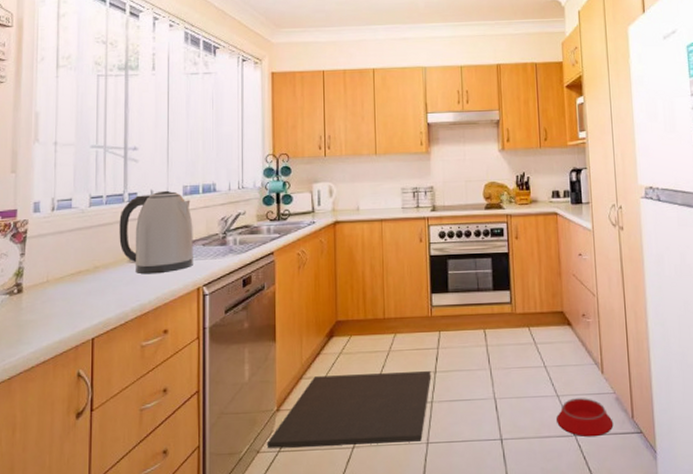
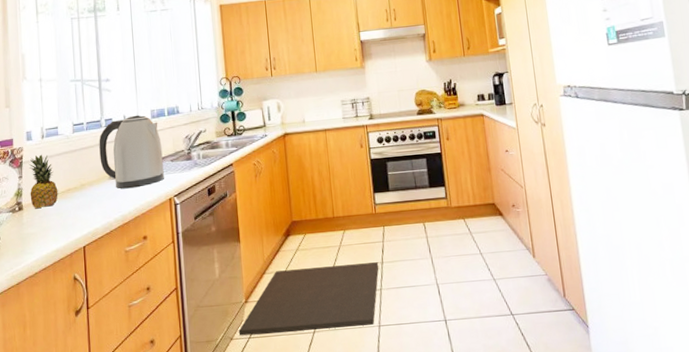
fruit: none [32,229,67,292] -> present [29,154,58,209]
pet bowl: present [557,398,614,436] -> none [494,280,547,315]

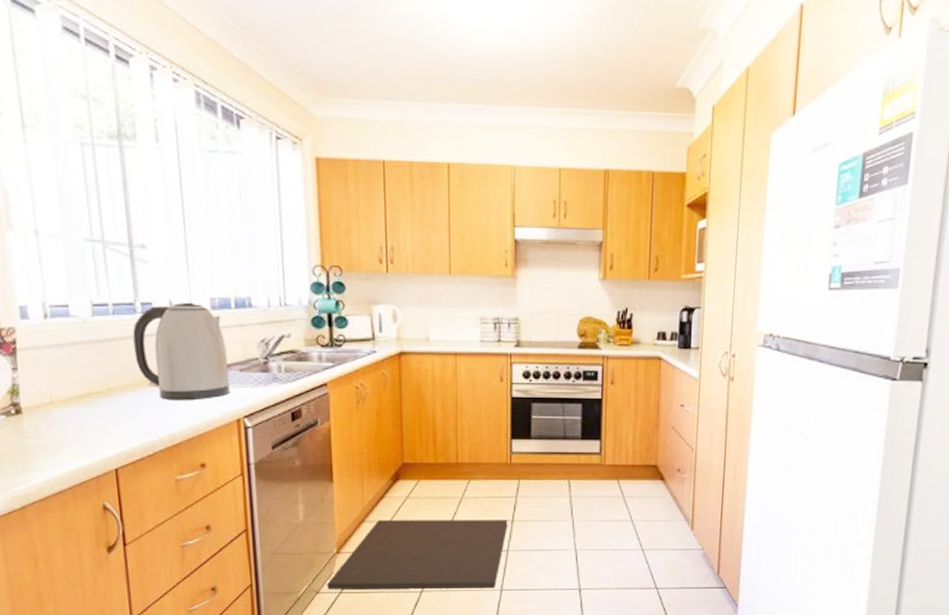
fruit: present [29,154,58,209] -> none [27,340,75,414]

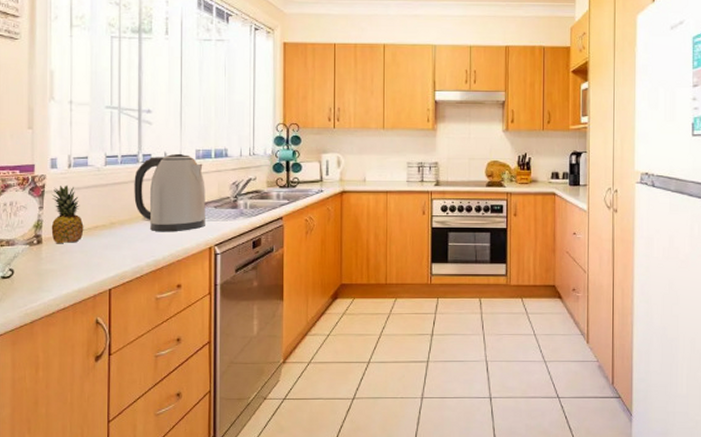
fruit: none [27,340,75,414] -> present [51,185,84,244]
doormat: present [326,520,508,590] -> none [273,334,428,396]

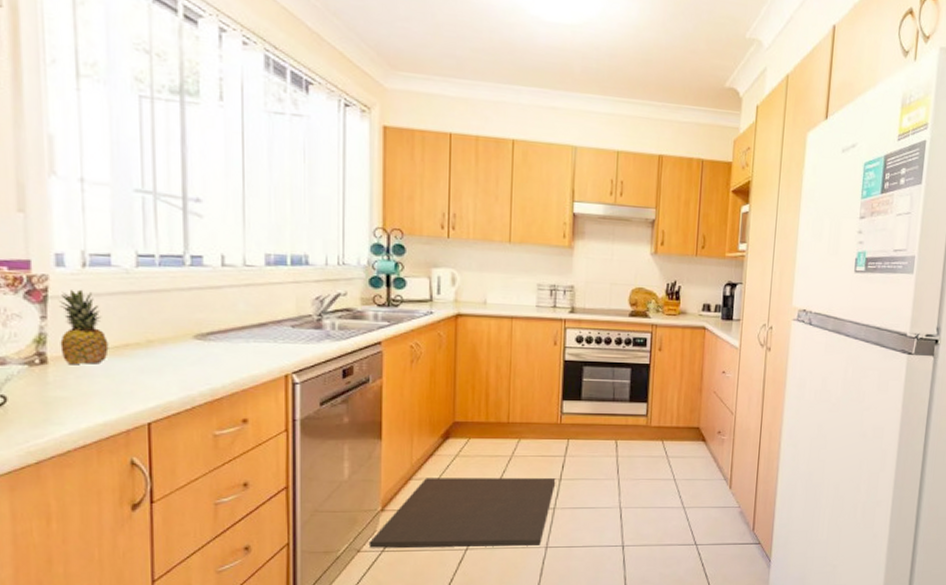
kettle: present [134,153,205,232] -> none [179,257,279,355]
doormat: none [273,334,428,396] -> present [368,478,556,548]

